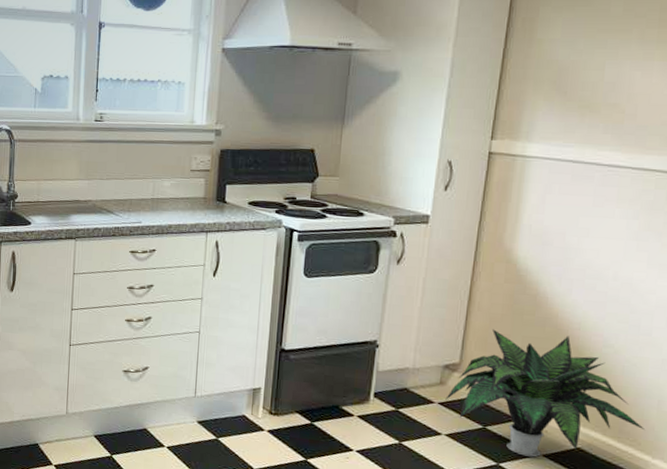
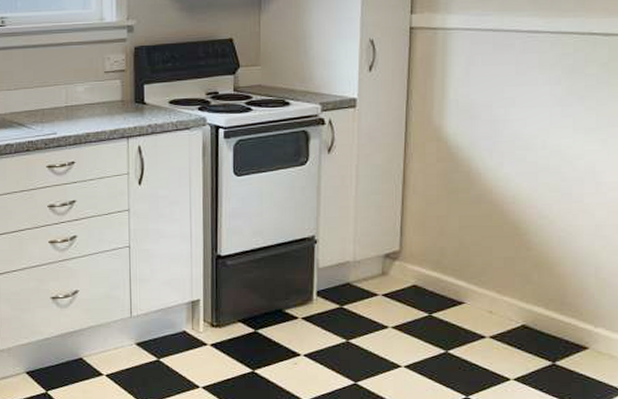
potted plant: present [445,329,644,457] -> none [389,211,584,340]

